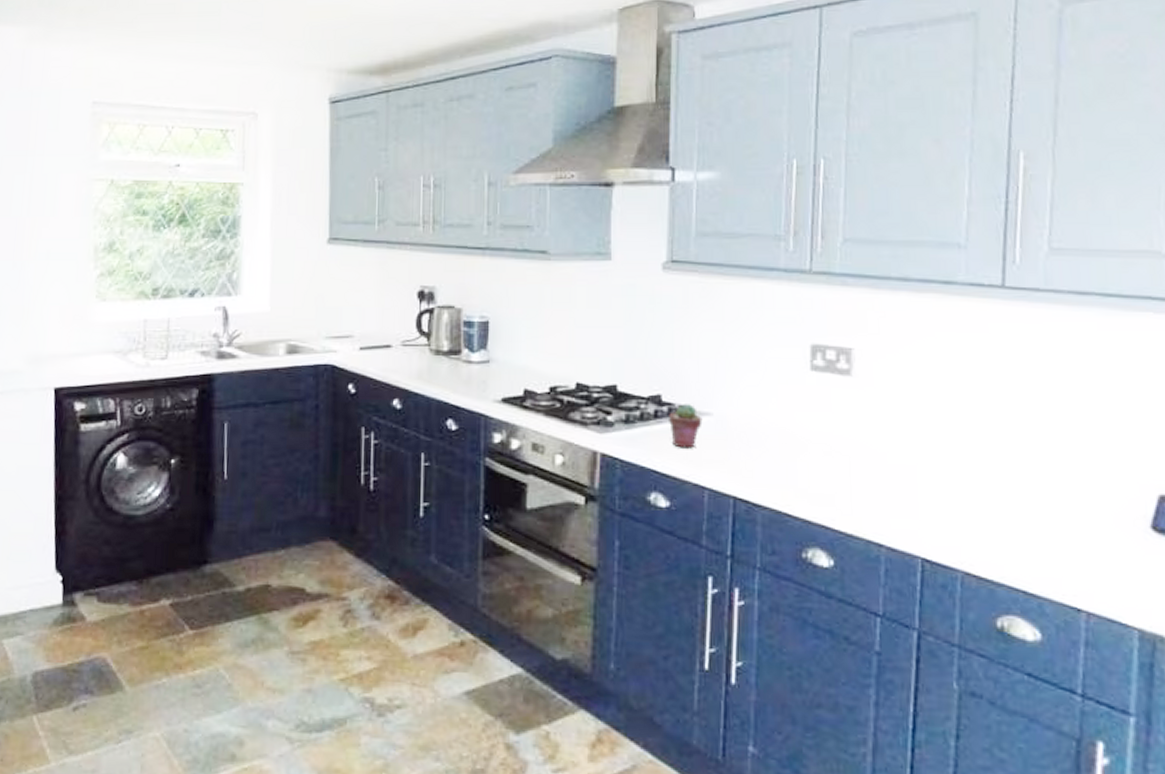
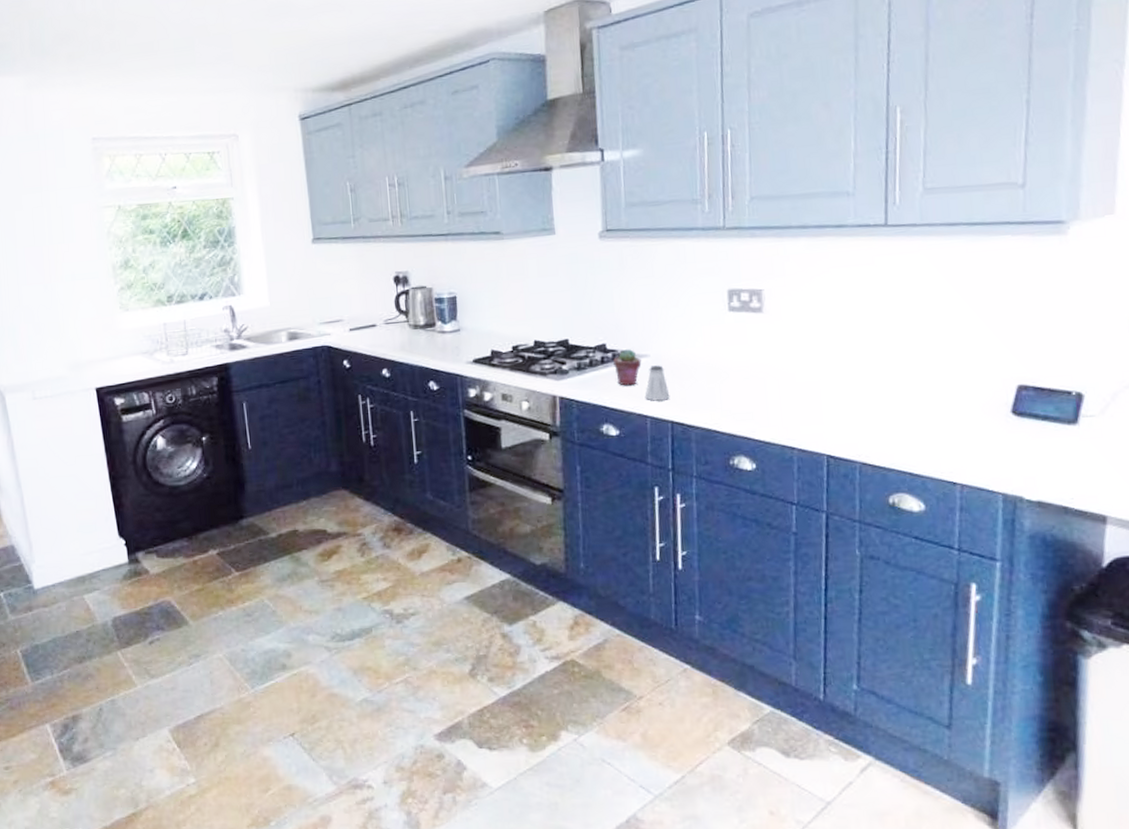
saltshaker: none [703,427,734,470] -> present [645,365,670,401]

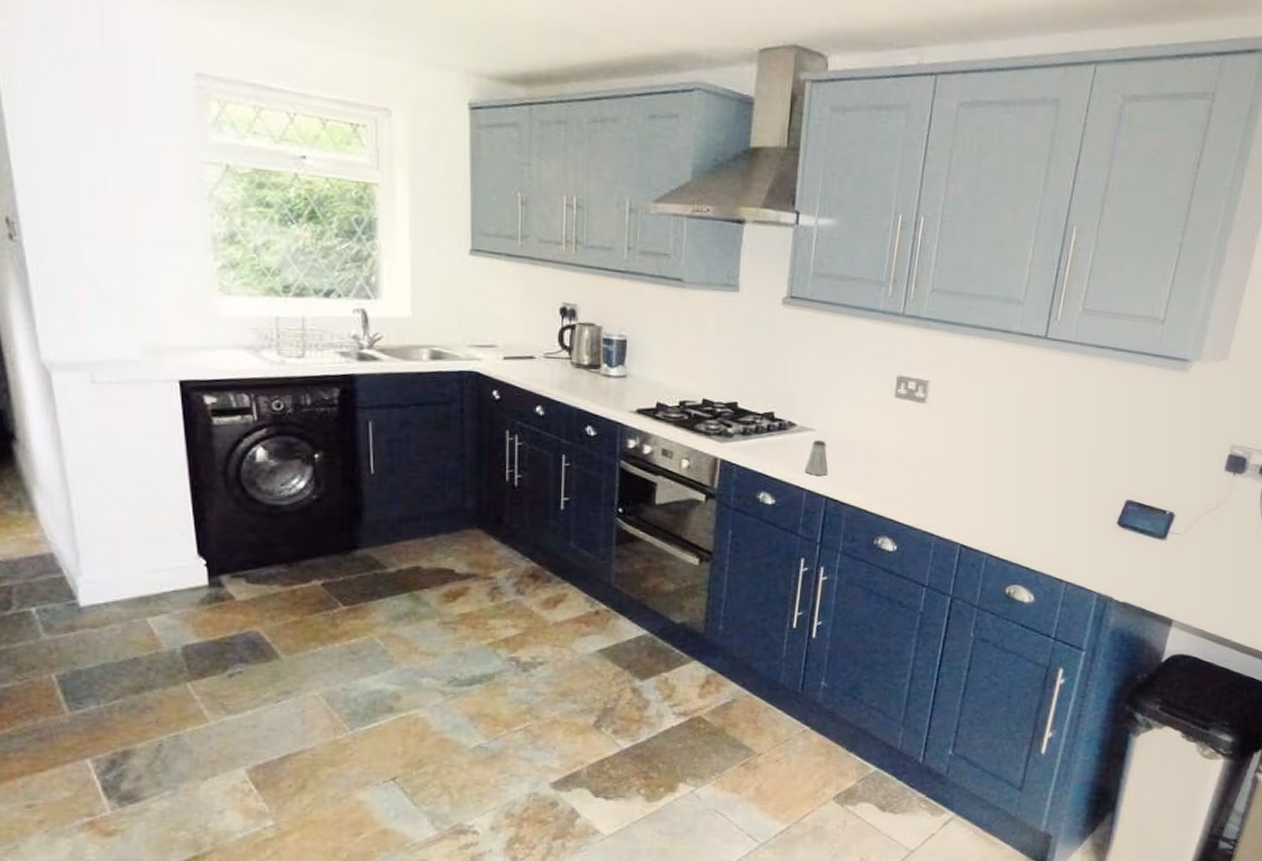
potted succulent: present [613,349,642,386] -> none [779,420,806,457]

